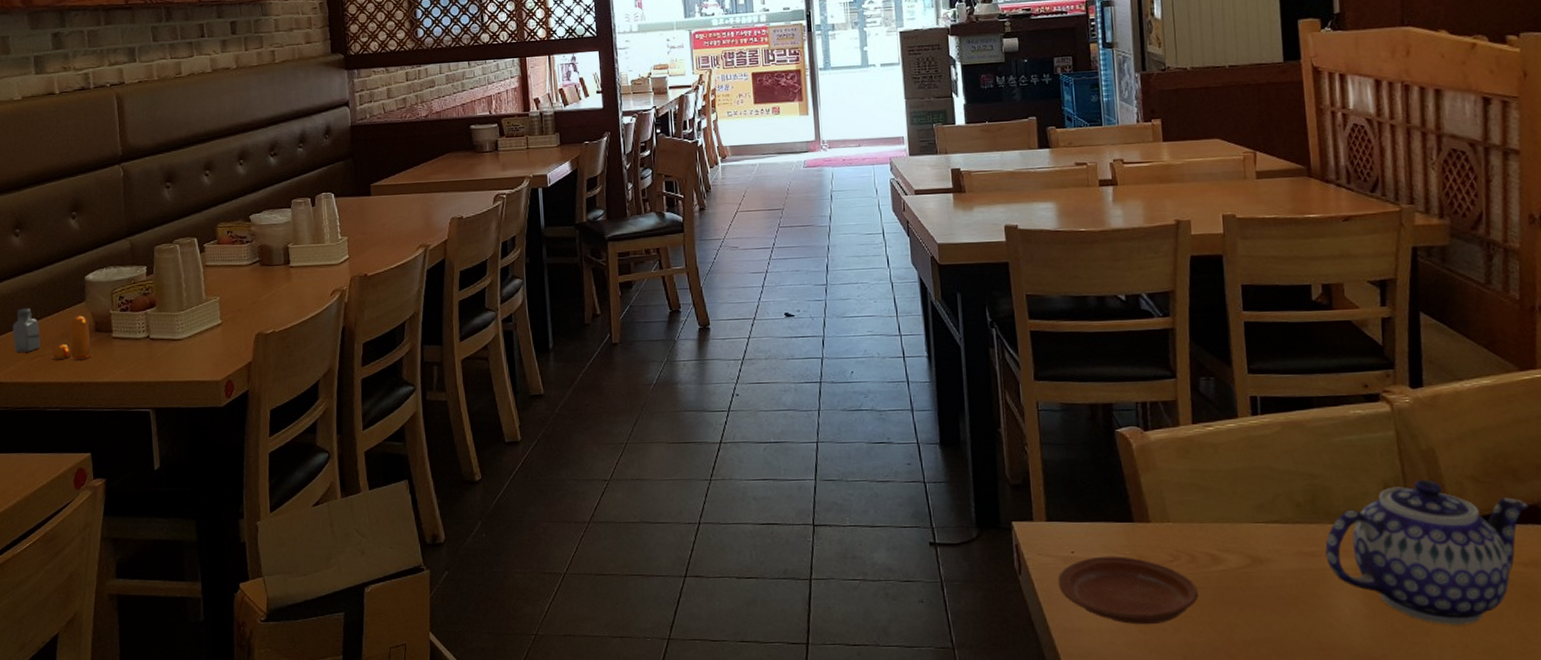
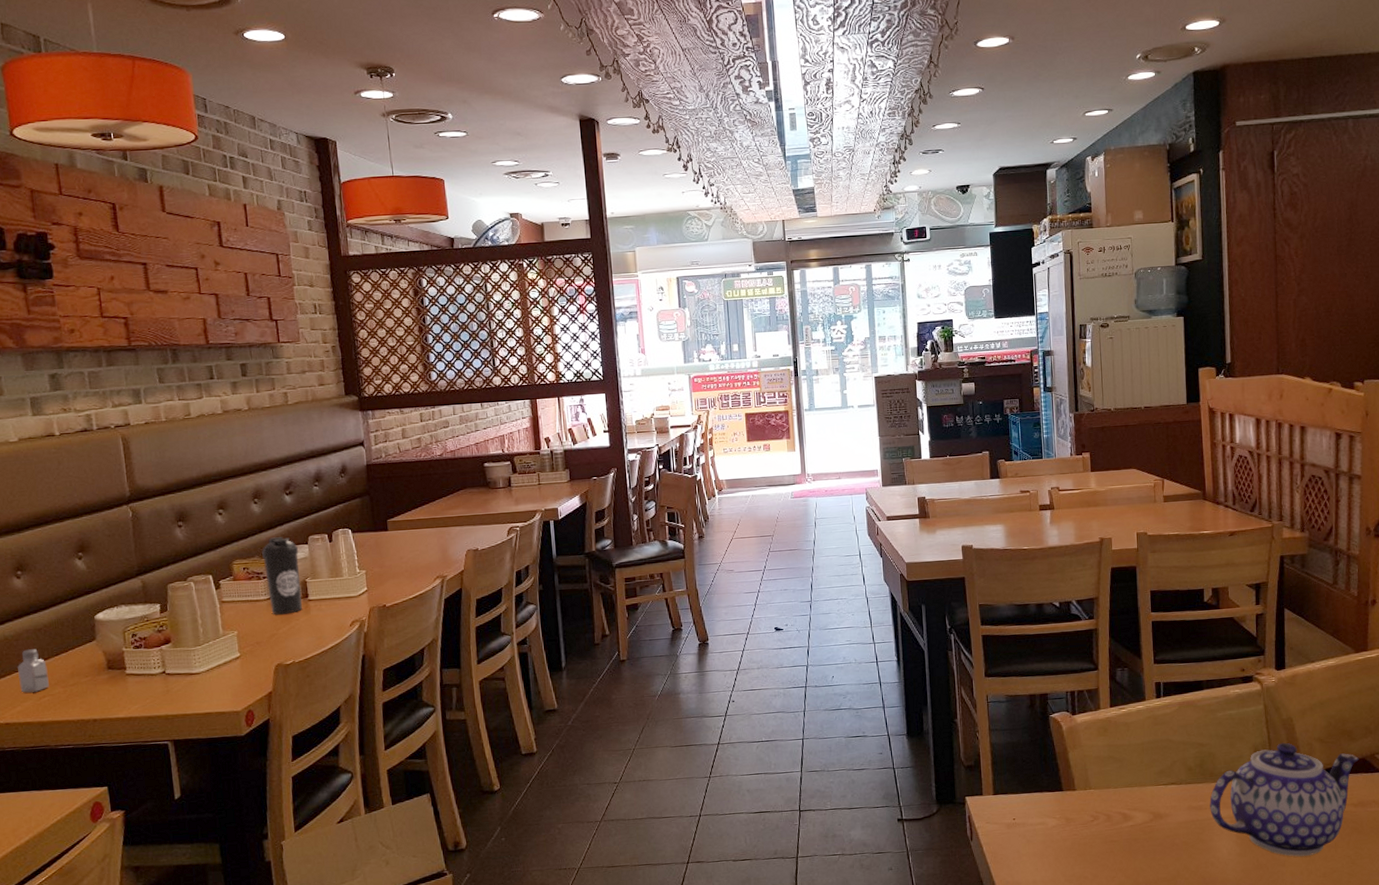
pepper shaker: present [52,315,92,361] -> none [62,654,104,699]
water bottle: none [246,200,283,281] -> present [262,537,302,615]
plate: present [1057,556,1199,625] -> none [1002,819,1112,875]

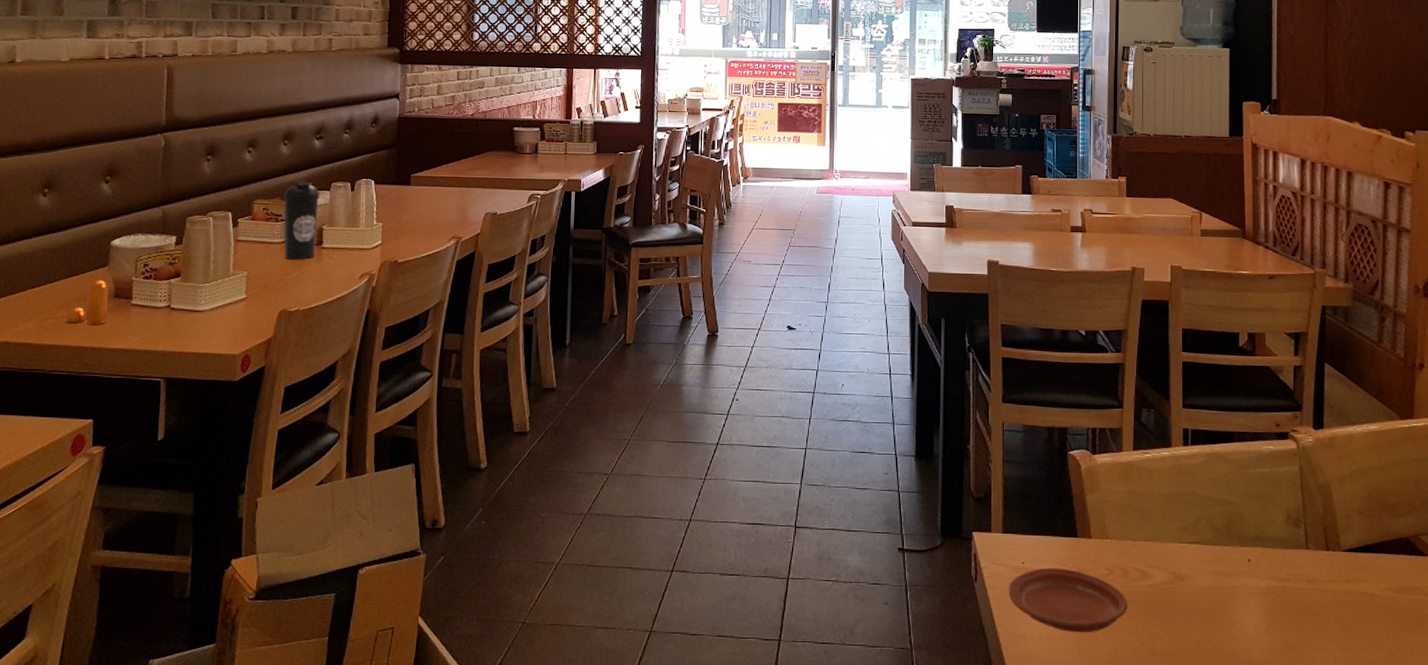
saltshaker: present [18,649,49,693] -> none [26,268,56,313]
pepper shaker: none [62,654,104,699] -> present [65,280,109,325]
plate: none [1002,819,1112,875] -> present [1008,567,1128,633]
teapot: present [1209,742,1360,857] -> none [1236,510,1403,642]

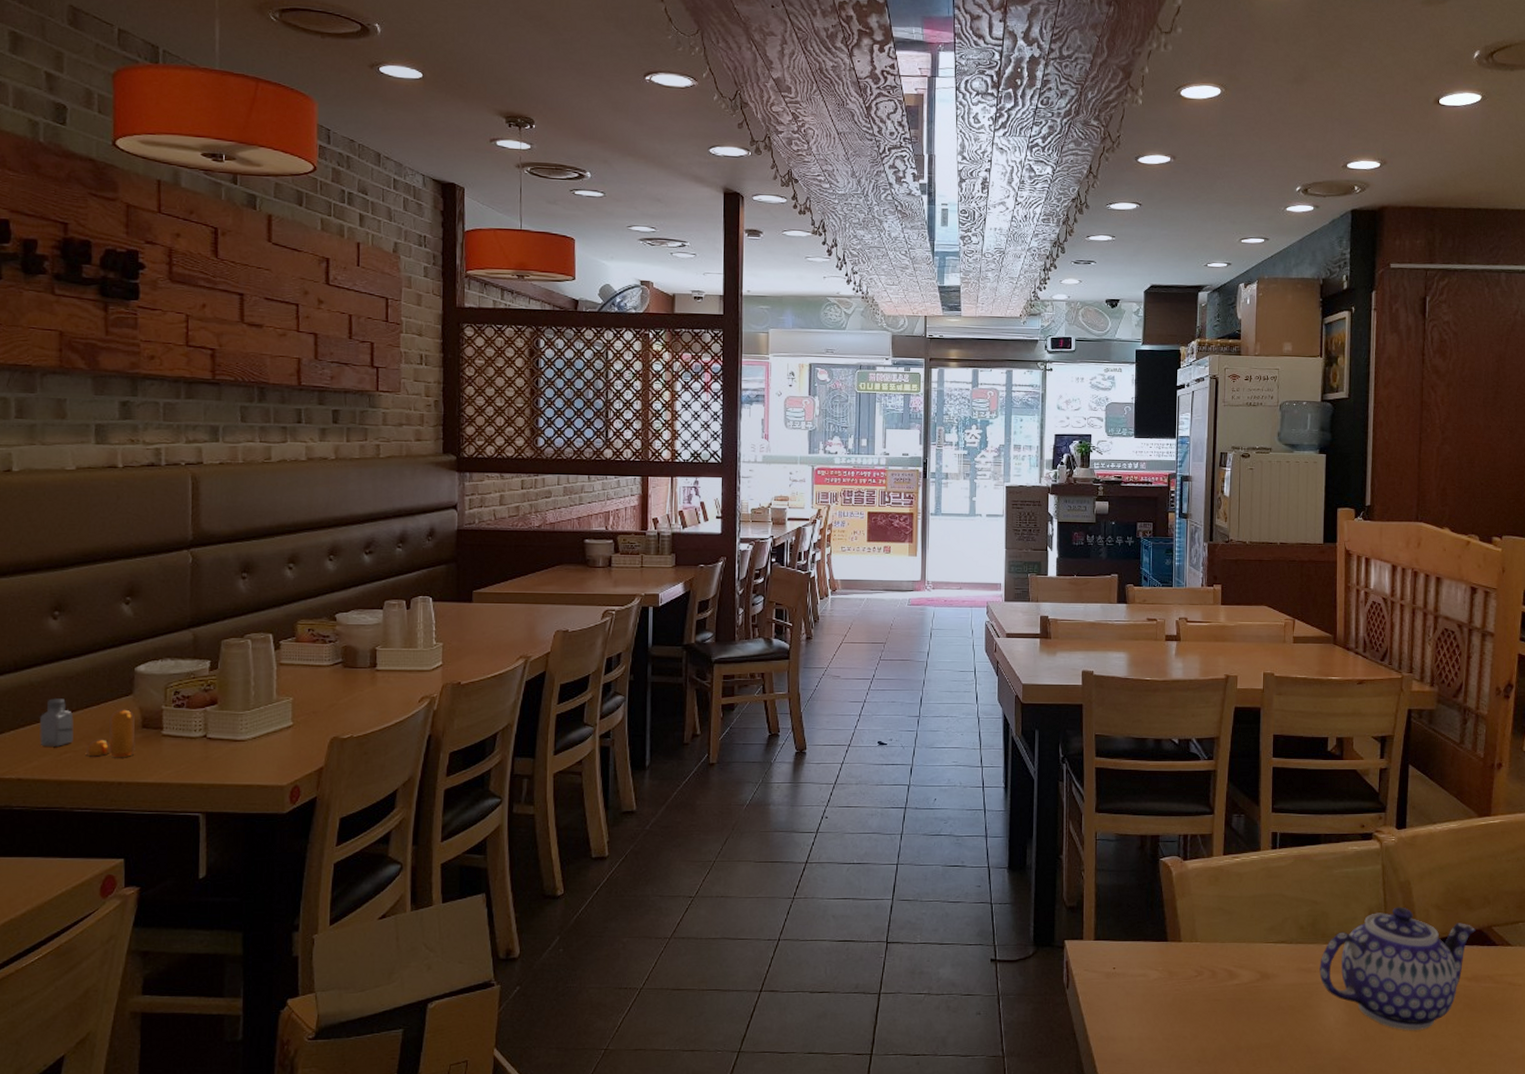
saltshaker: none [26,268,56,313] -> present [39,698,74,746]
water bottle: present [284,181,320,260] -> none [331,599,372,684]
plate: present [1008,567,1128,633] -> none [1099,971,1215,1033]
teapot: none [1236,510,1403,642] -> present [1319,907,1476,1030]

